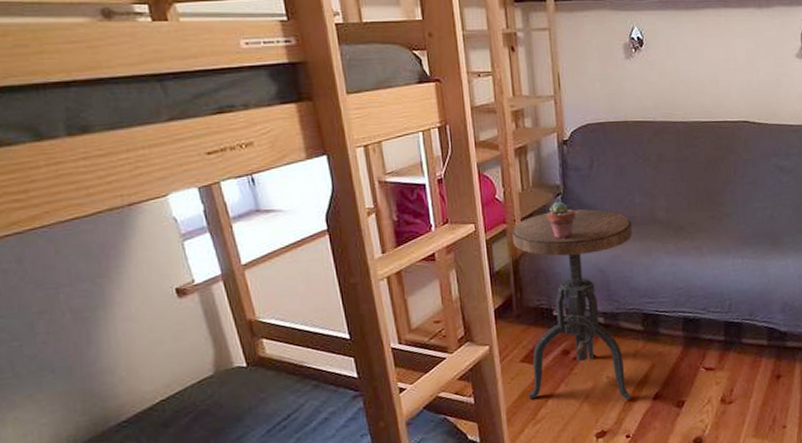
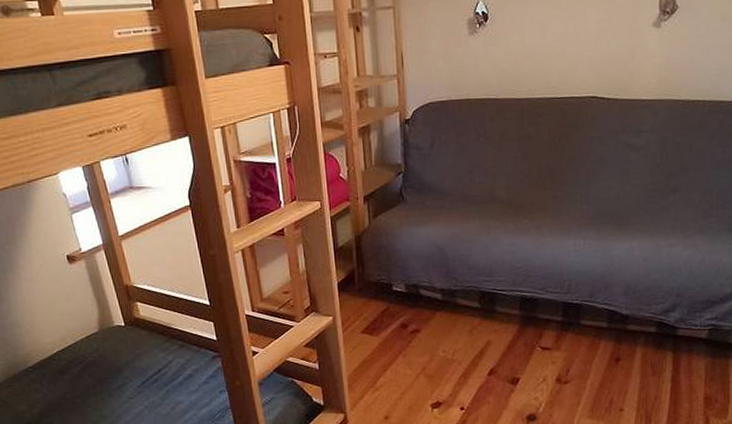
side table: present [512,209,633,400] -> none [355,187,472,374]
potted succulent: present [547,202,575,240] -> none [389,180,416,218]

